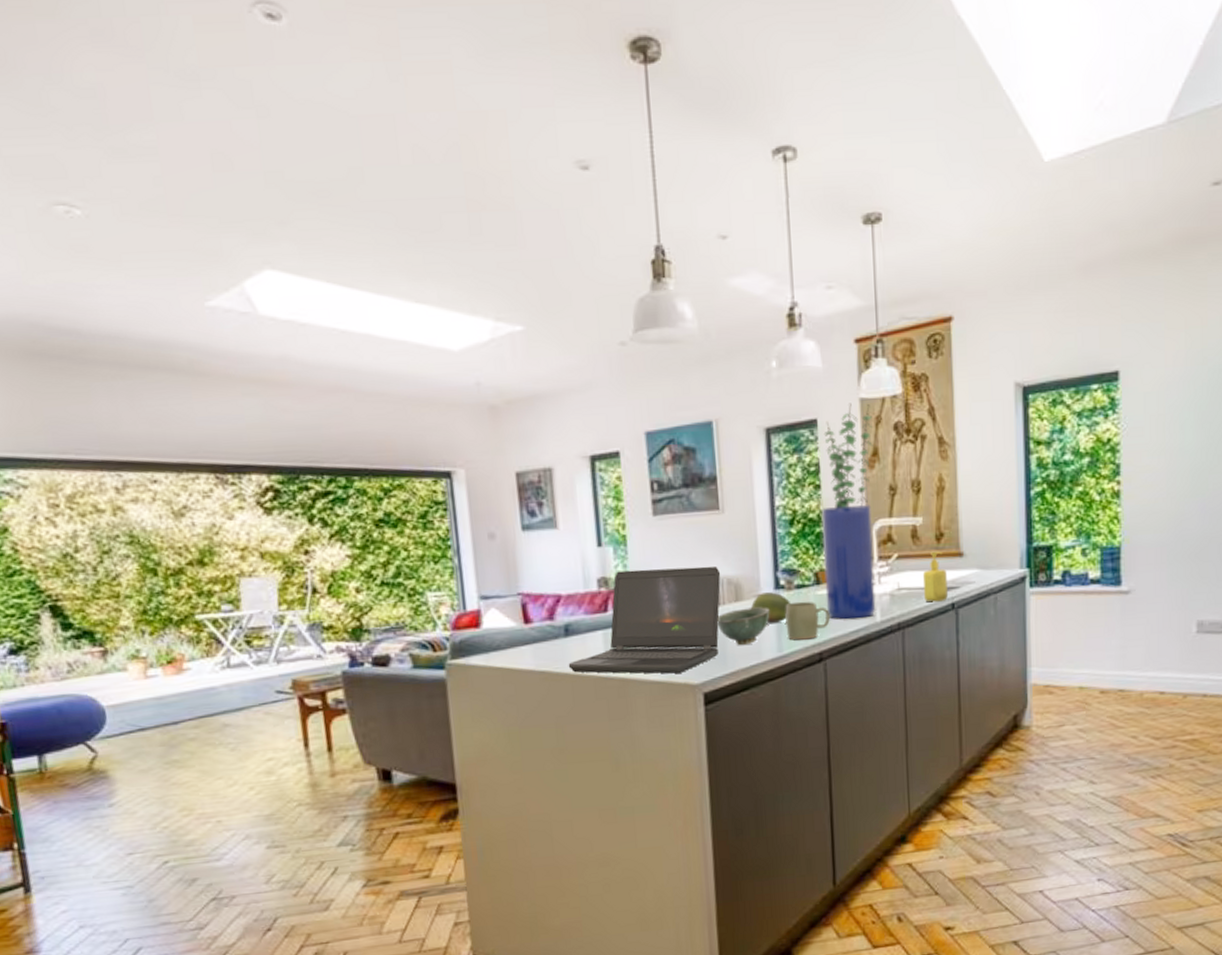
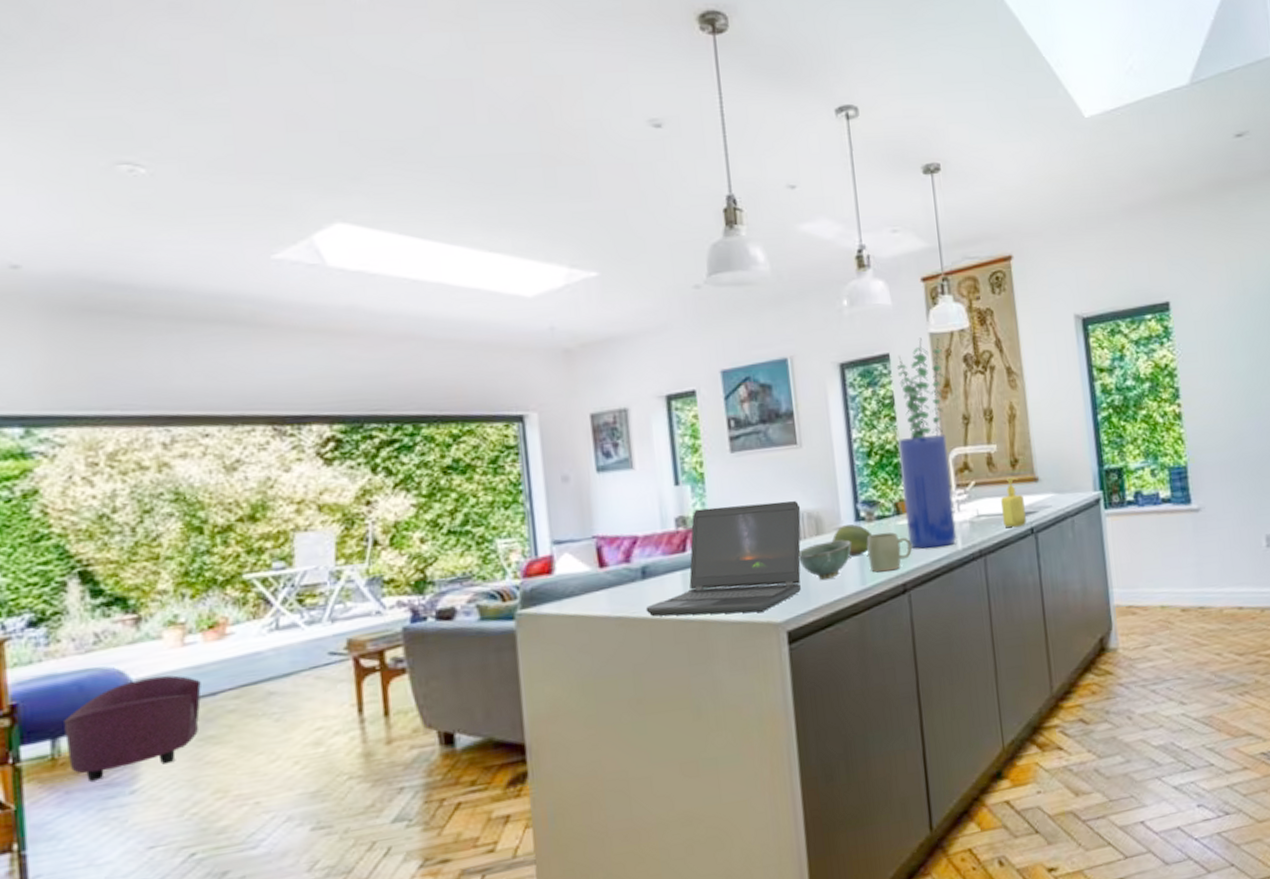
dog bed: none [47,704,165,794] -> present [64,675,201,782]

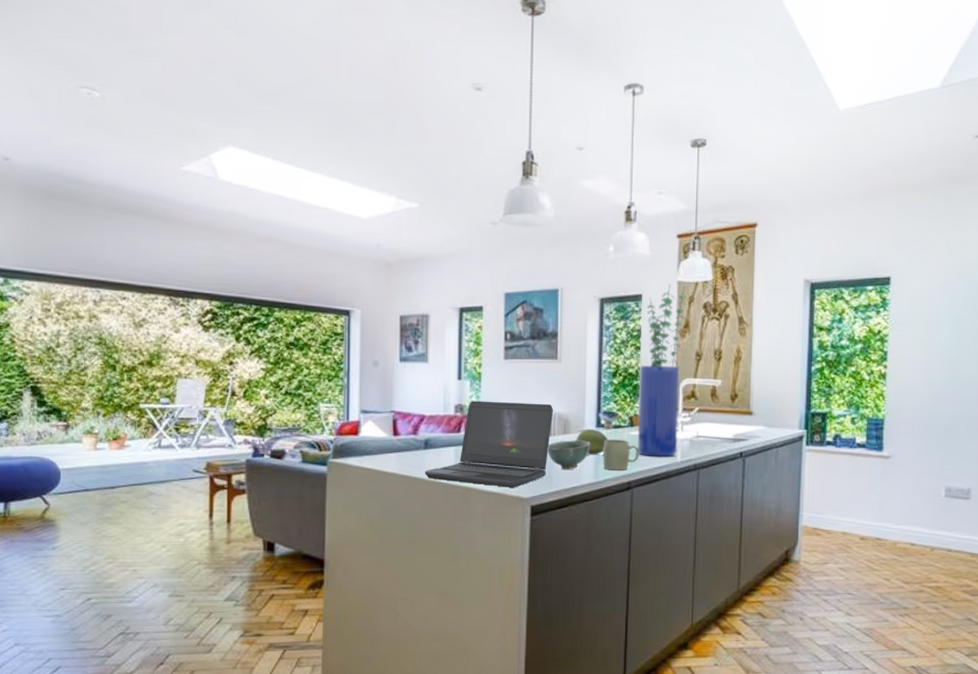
dog bed: present [64,675,201,782] -> none [13,469,105,536]
soap dispenser: present [1000,476,1026,528] -> none [717,408,738,450]

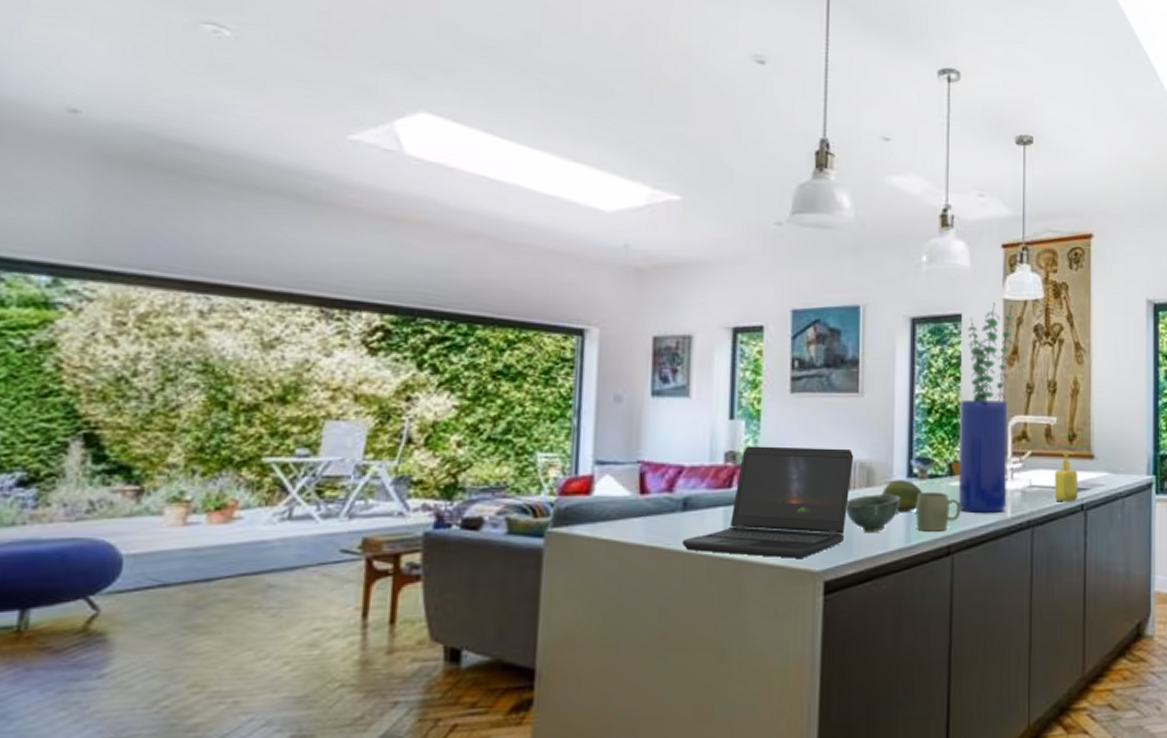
soap dispenser: none [717,408,738,450] -> present [1054,451,1077,502]

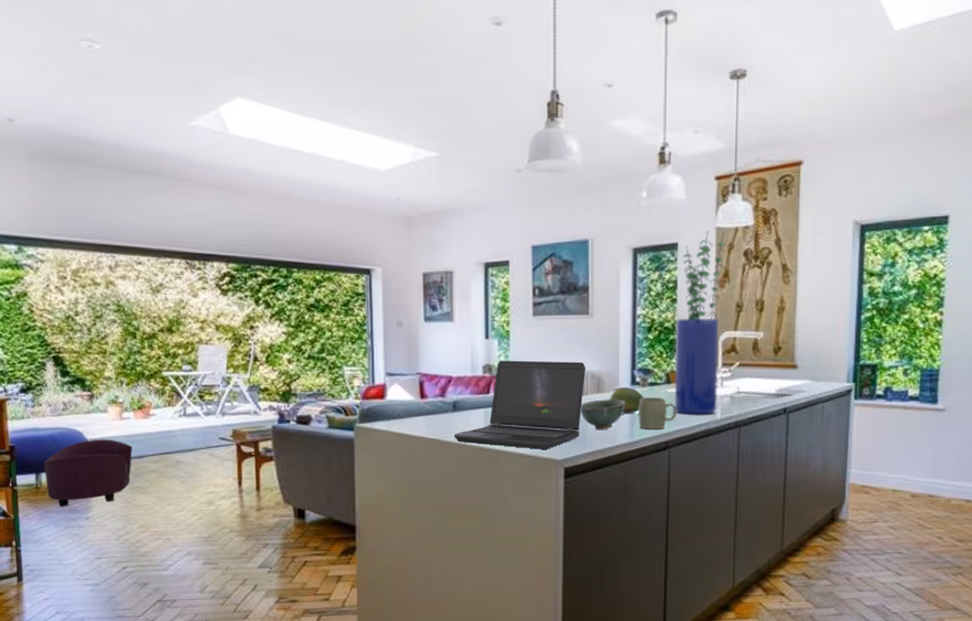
dog bed: none [35,554,197,660] -> present [44,439,133,506]
soap dispenser: present [1054,451,1077,502] -> none [759,362,781,406]

